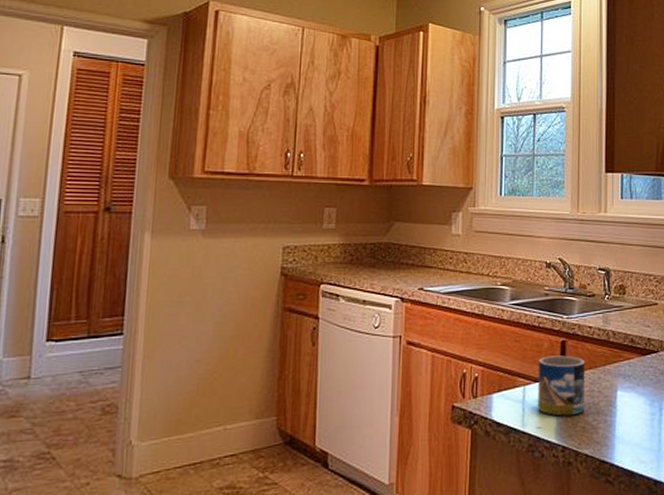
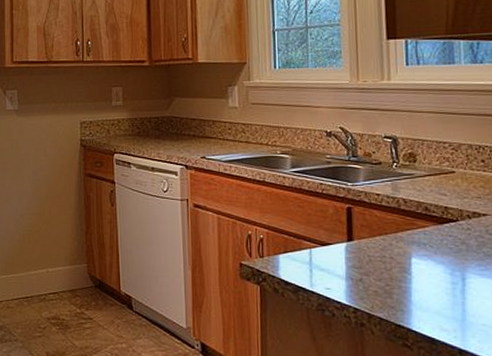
mug: present [538,355,586,416] -> none [323,221,376,280]

